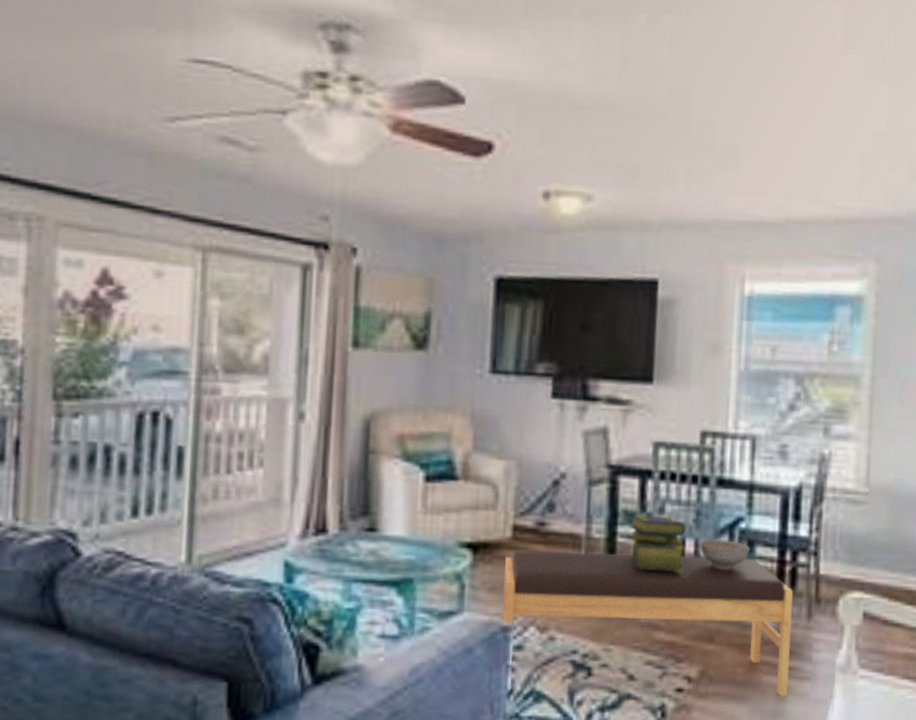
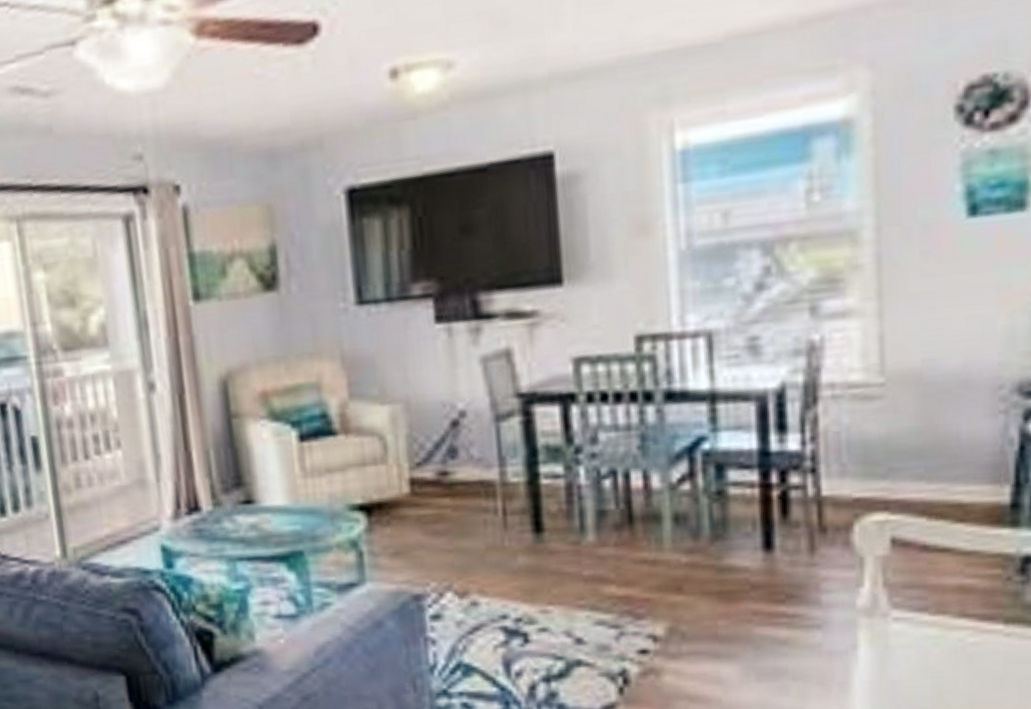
bench: present [502,550,793,697] -> none [406,486,791,652]
stack of books: present [629,513,687,572] -> none [554,446,631,514]
decorative bowl: present [699,538,751,570] -> none [648,465,720,504]

